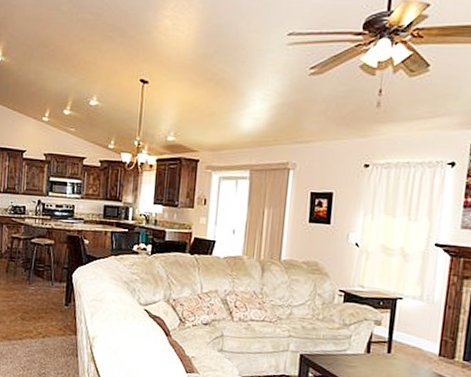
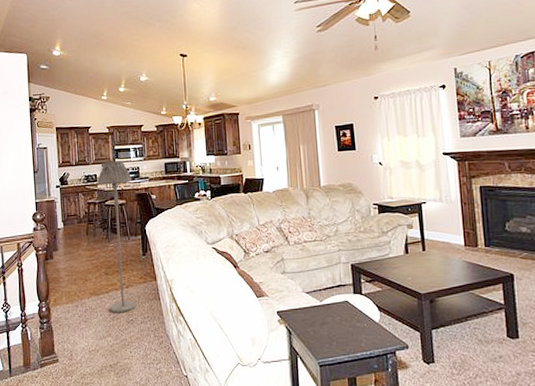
floor lamp: none [22,193,65,364] -> present [97,160,136,312]

